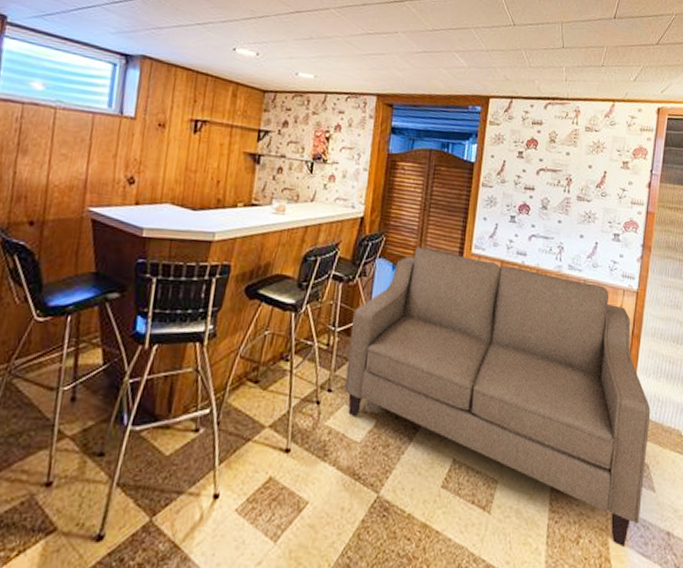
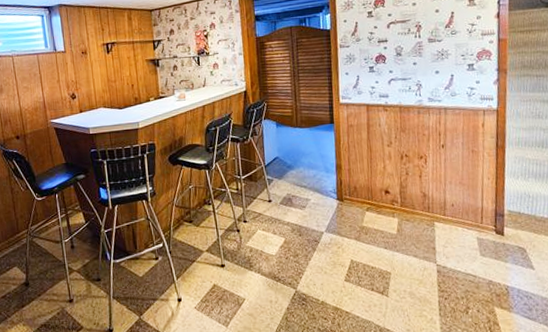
sofa: present [344,247,651,547] -> none [252,105,523,313]

